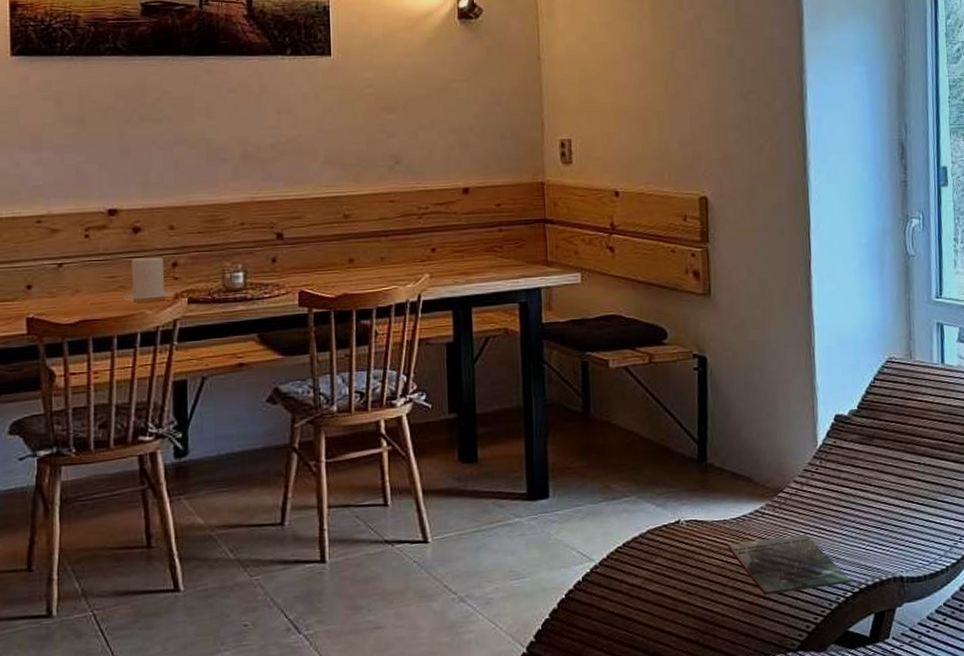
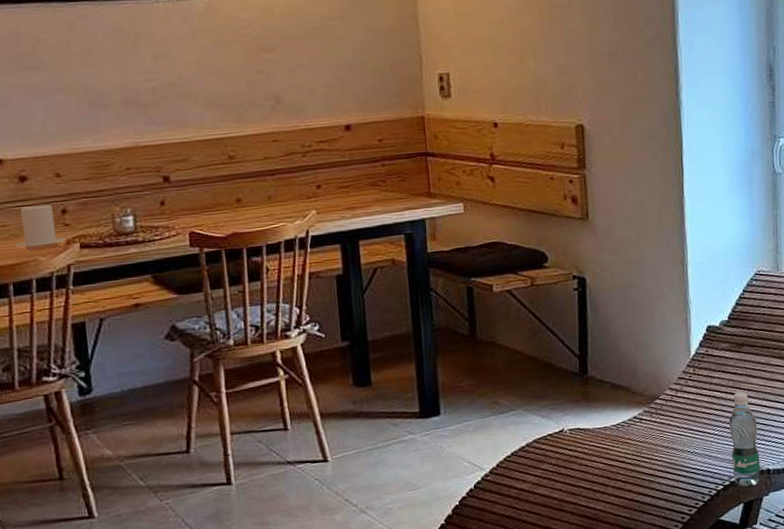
magazine: present [727,534,851,596] -> none [607,436,722,493]
bottle: none [859,489,893,595] -> present [729,392,761,487]

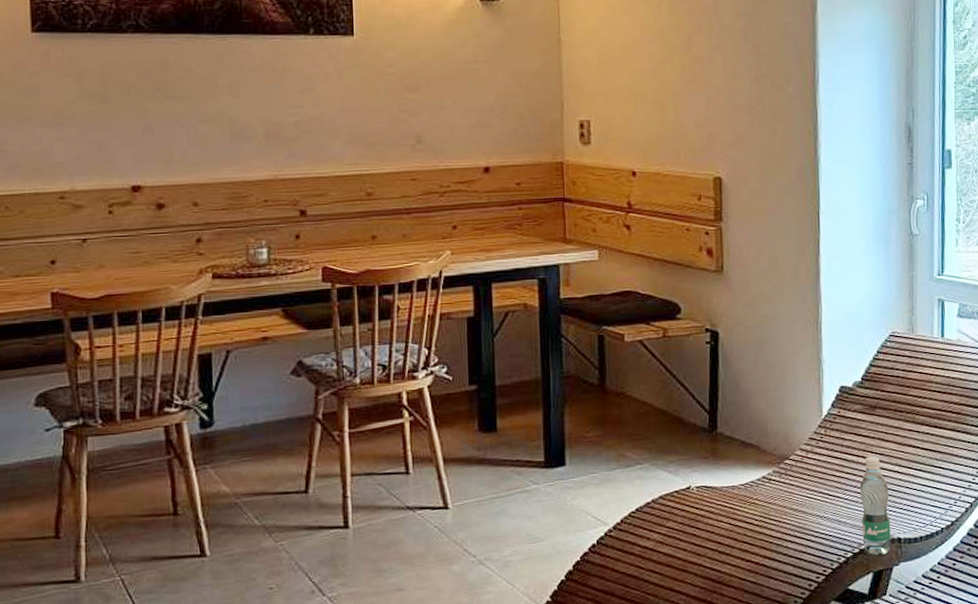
candle: present [15,204,67,250] -> none [147,233,199,278]

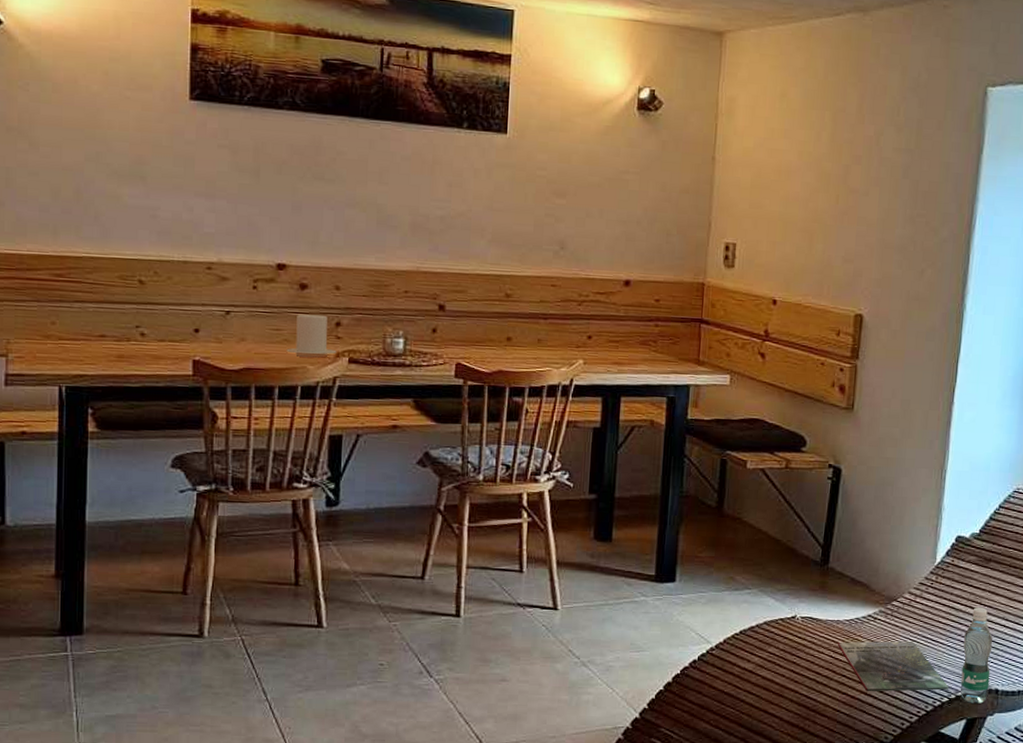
candle: none [147,233,199,278] -> present [286,314,337,358]
magazine: none [735,499,851,557] -> present [837,641,949,692]

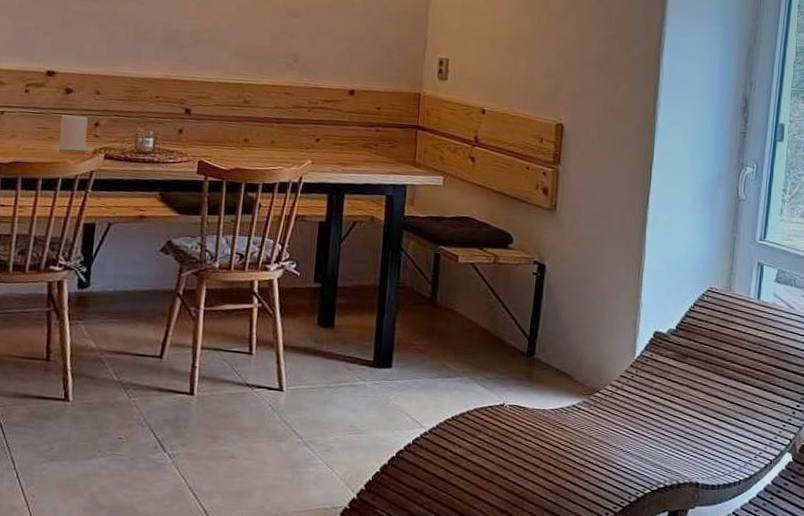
magazine: present [837,641,949,692] -> none [543,431,651,482]
bottle: present [960,607,993,703] -> none [661,401,691,496]

